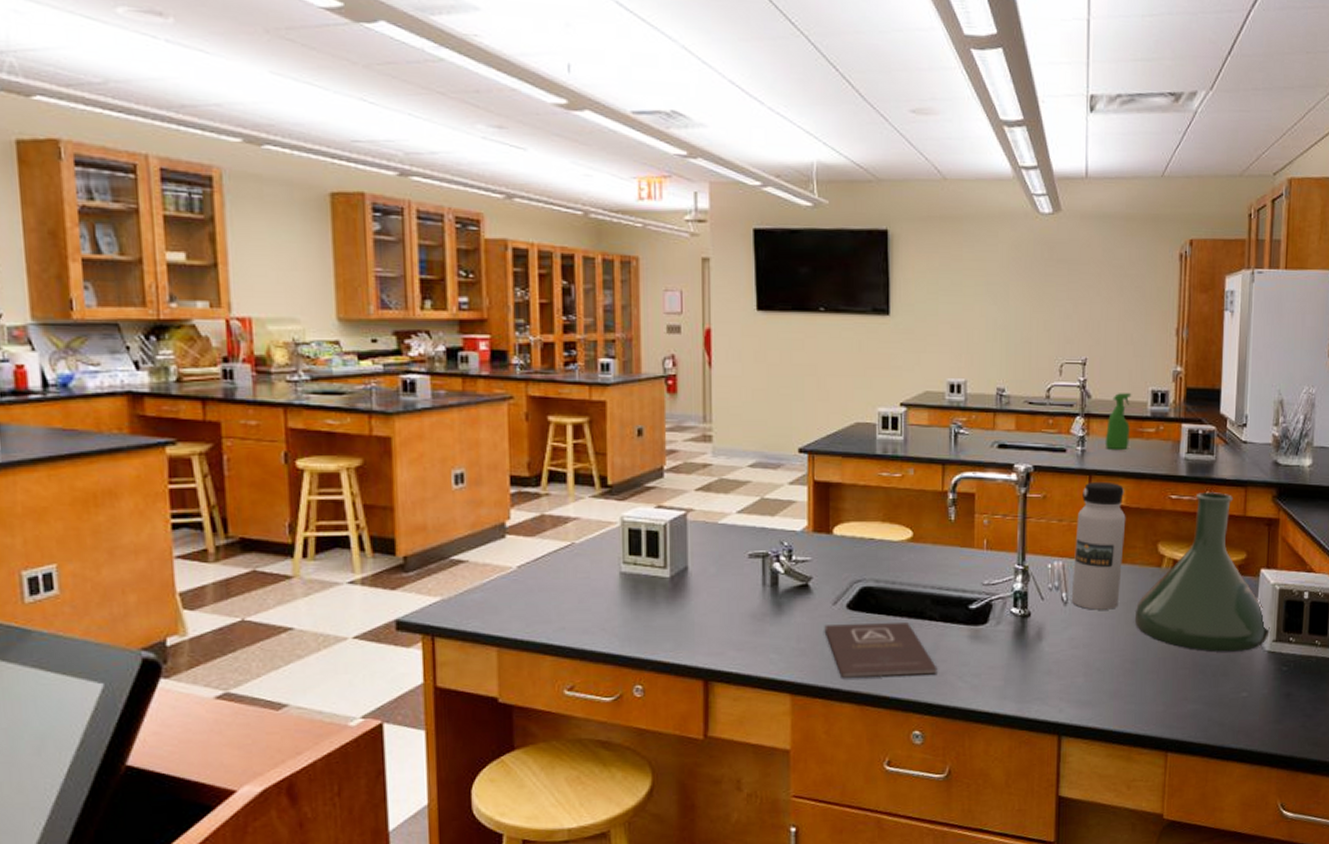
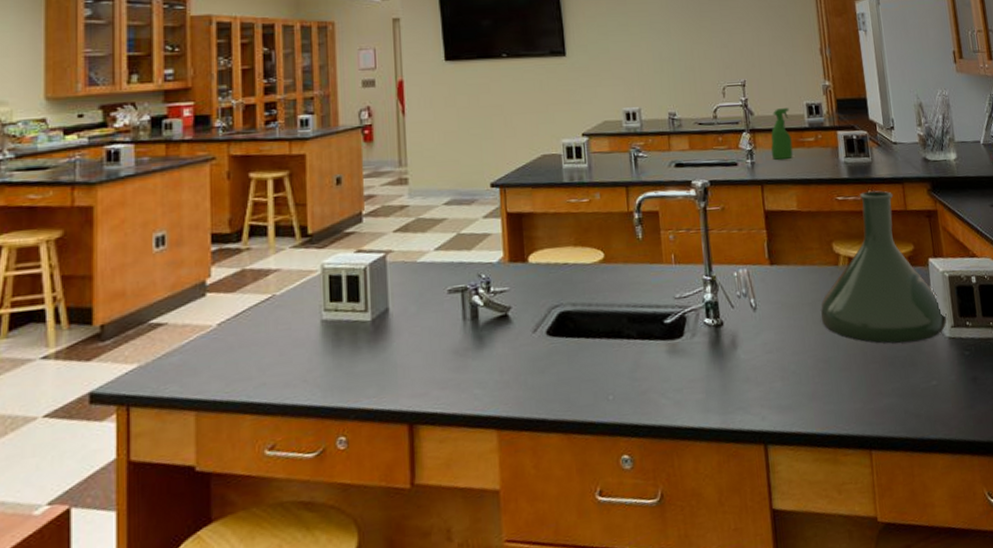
book: present [824,623,937,679] -> none [526,343,640,408]
water bottle: present [1071,481,1126,610] -> none [755,189,804,313]

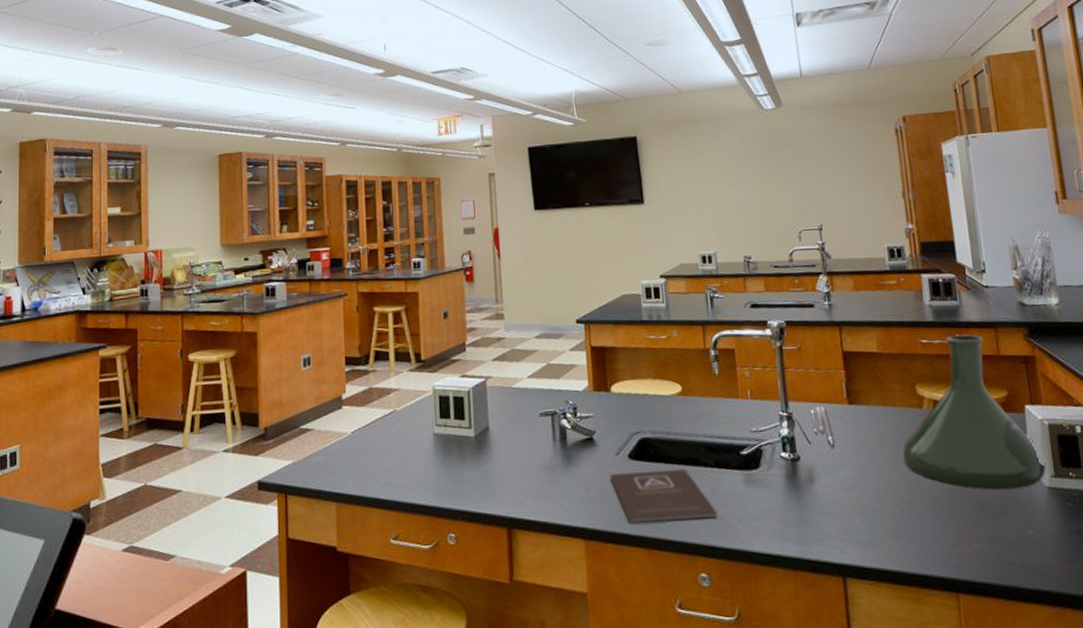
book: none [526,343,640,408] -> present [609,470,718,524]
spray bottle: present [771,108,793,160] -> none [849,251,873,303]

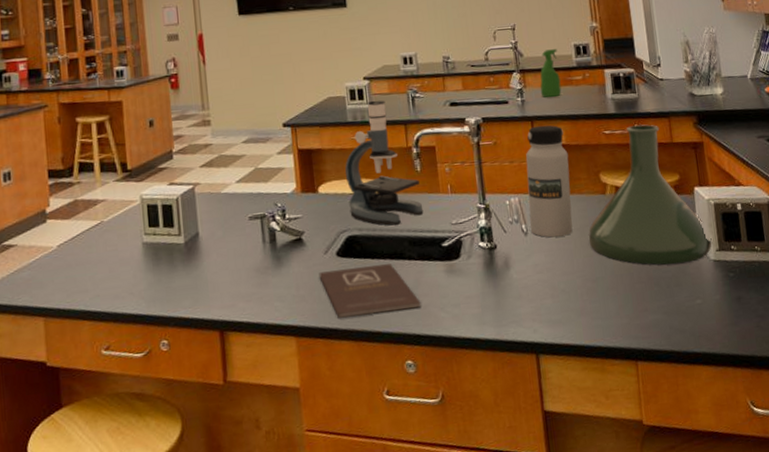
microscope: none [639,299,721,430] -> present [345,100,424,226]
water bottle: none [833,331,885,452] -> present [526,125,573,238]
spray bottle: none [849,251,873,303] -> present [540,49,562,98]

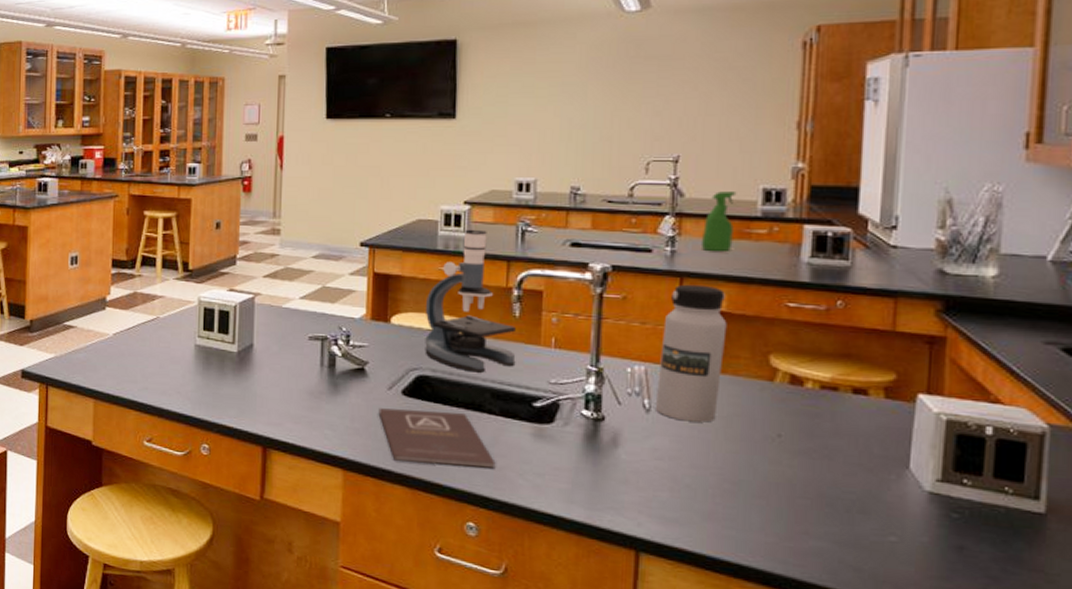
flask: present [589,124,712,265] -> none [738,301,932,488]

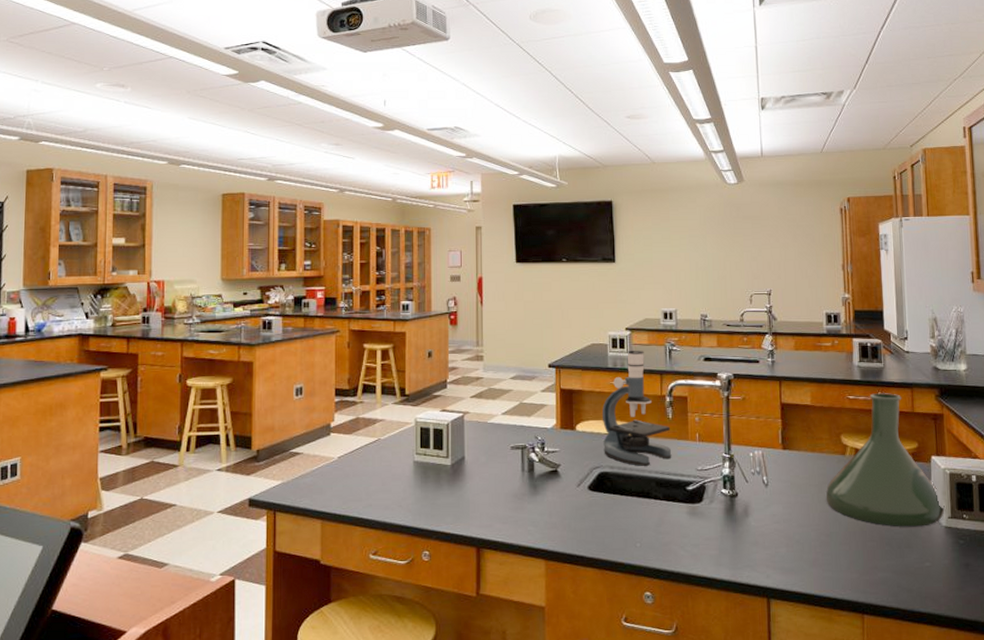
book: present [378,408,496,469] -> none [570,501,663,548]
water bottle: present [655,284,727,423] -> none [771,385,813,491]
spray bottle: present [700,191,737,252] -> none [790,316,811,361]
flask: none [738,301,932,488] -> present [826,393,945,527]

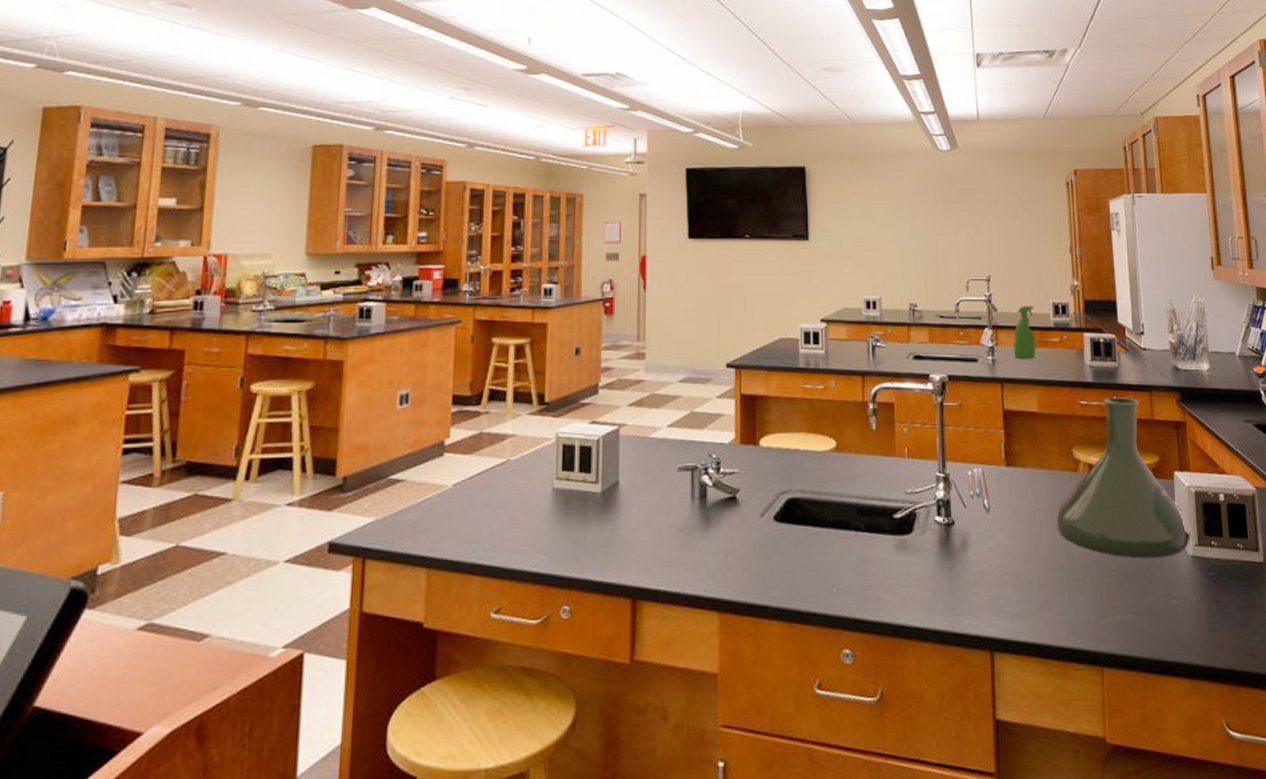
microscope: present [601,350,672,466] -> none [791,346,876,490]
spray bottle: none [790,316,811,361] -> present [1013,306,1036,359]

